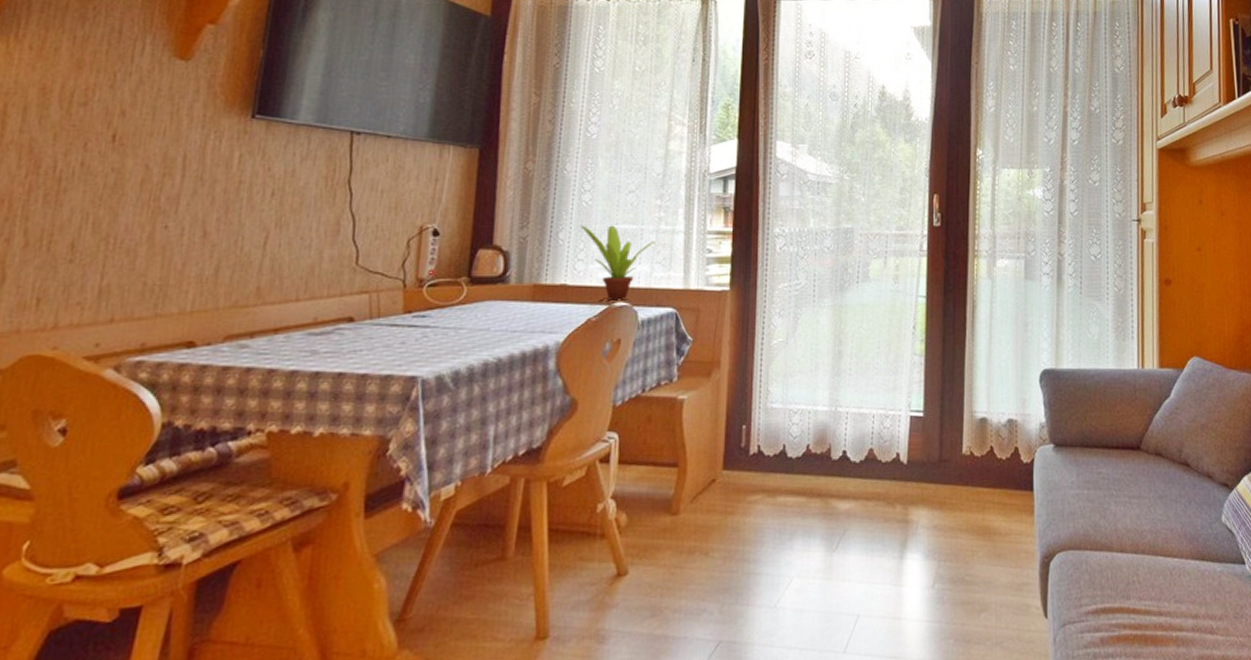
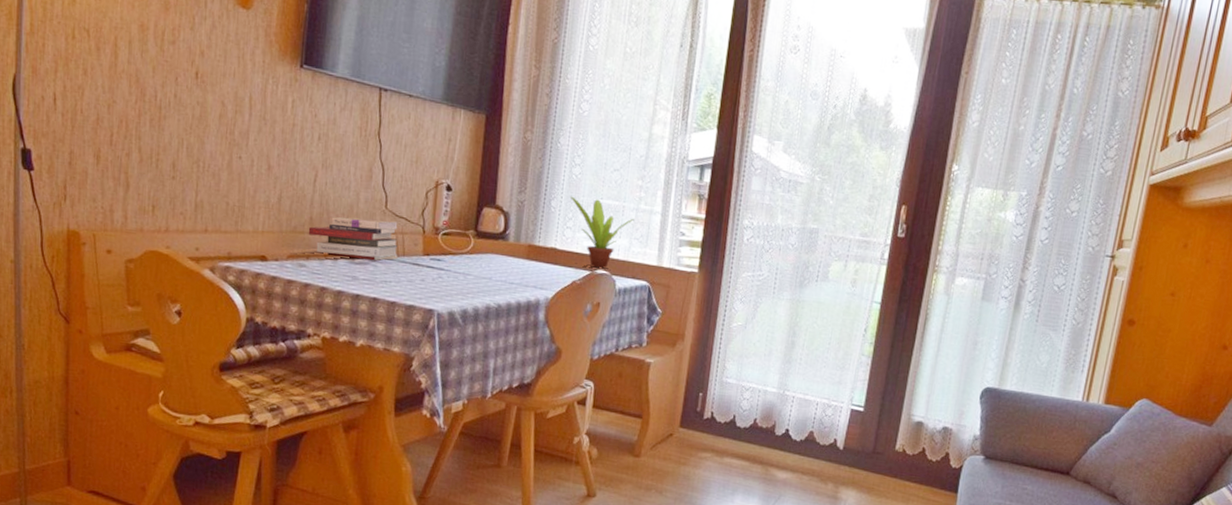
books: none [253,278,372,330] -> present [308,217,398,261]

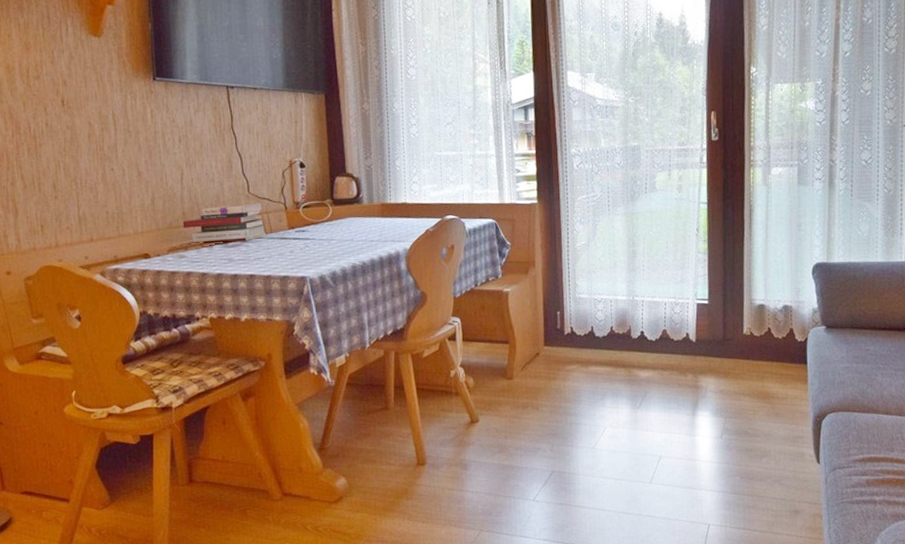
potted plant: present [571,196,635,268] -> none [412,152,473,214]

